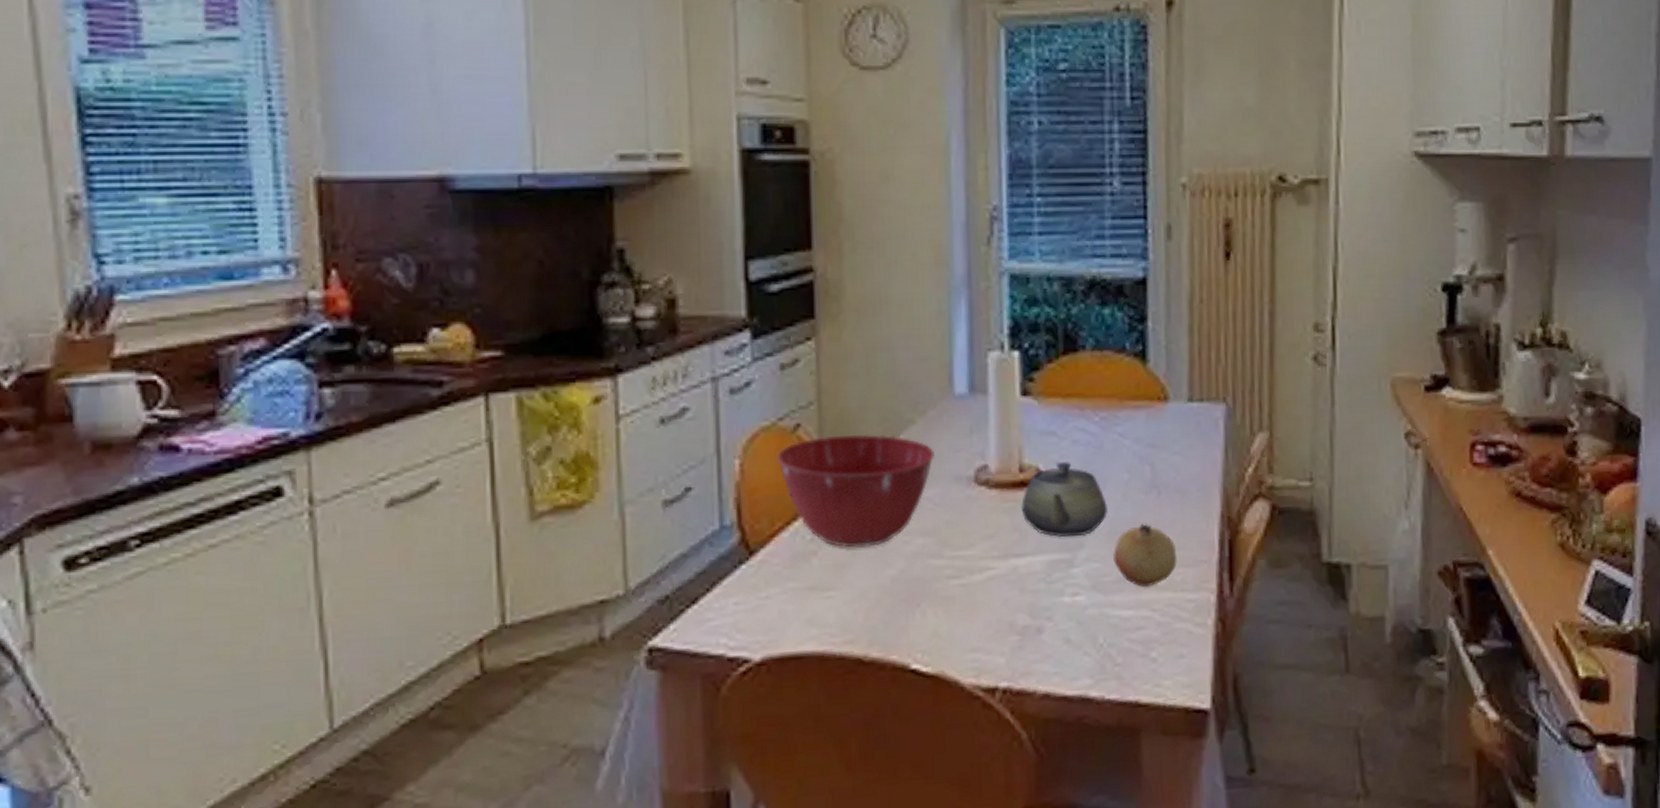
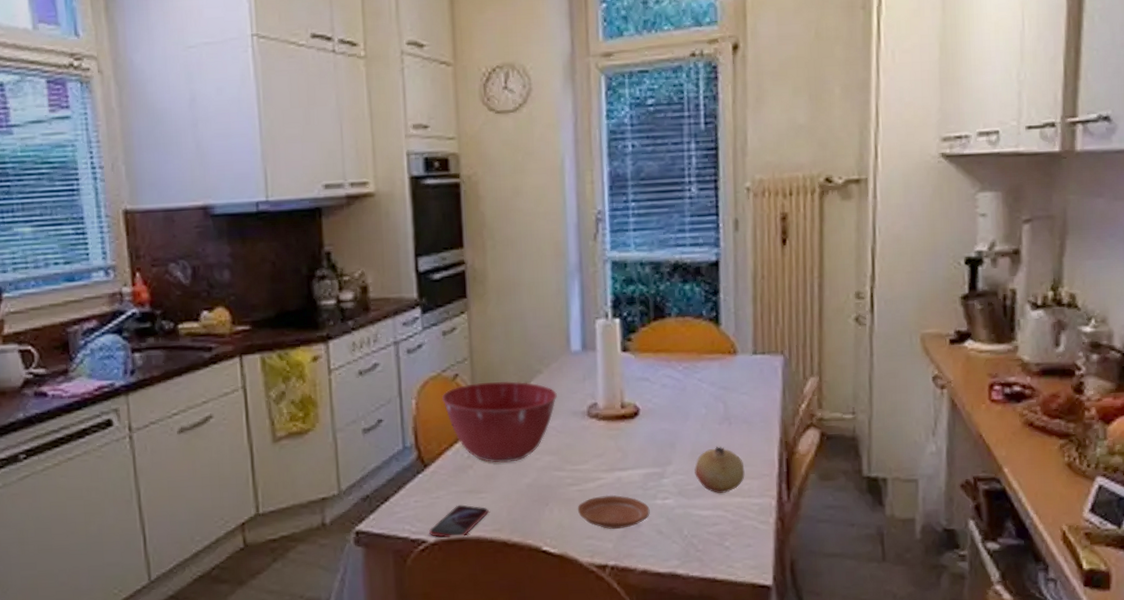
smartphone: none [754,607,838,656] -> present [429,504,489,539]
plate: none [959,590,1055,639] -> present [577,494,650,530]
teapot: present [1021,460,1109,538] -> none [623,399,691,457]

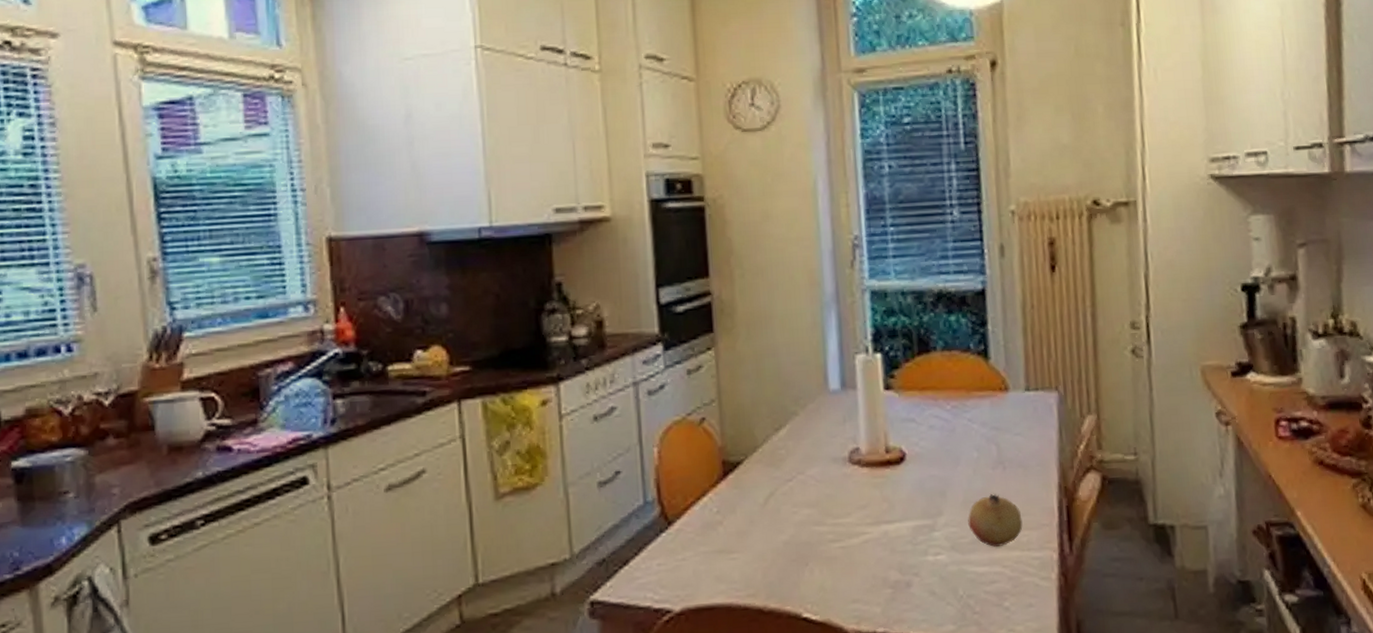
smartphone: present [429,504,489,539] -> none [675,567,741,607]
mixing bowl: present [442,381,557,463] -> none [688,424,815,518]
plate: present [577,494,650,530] -> none [840,551,921,592]

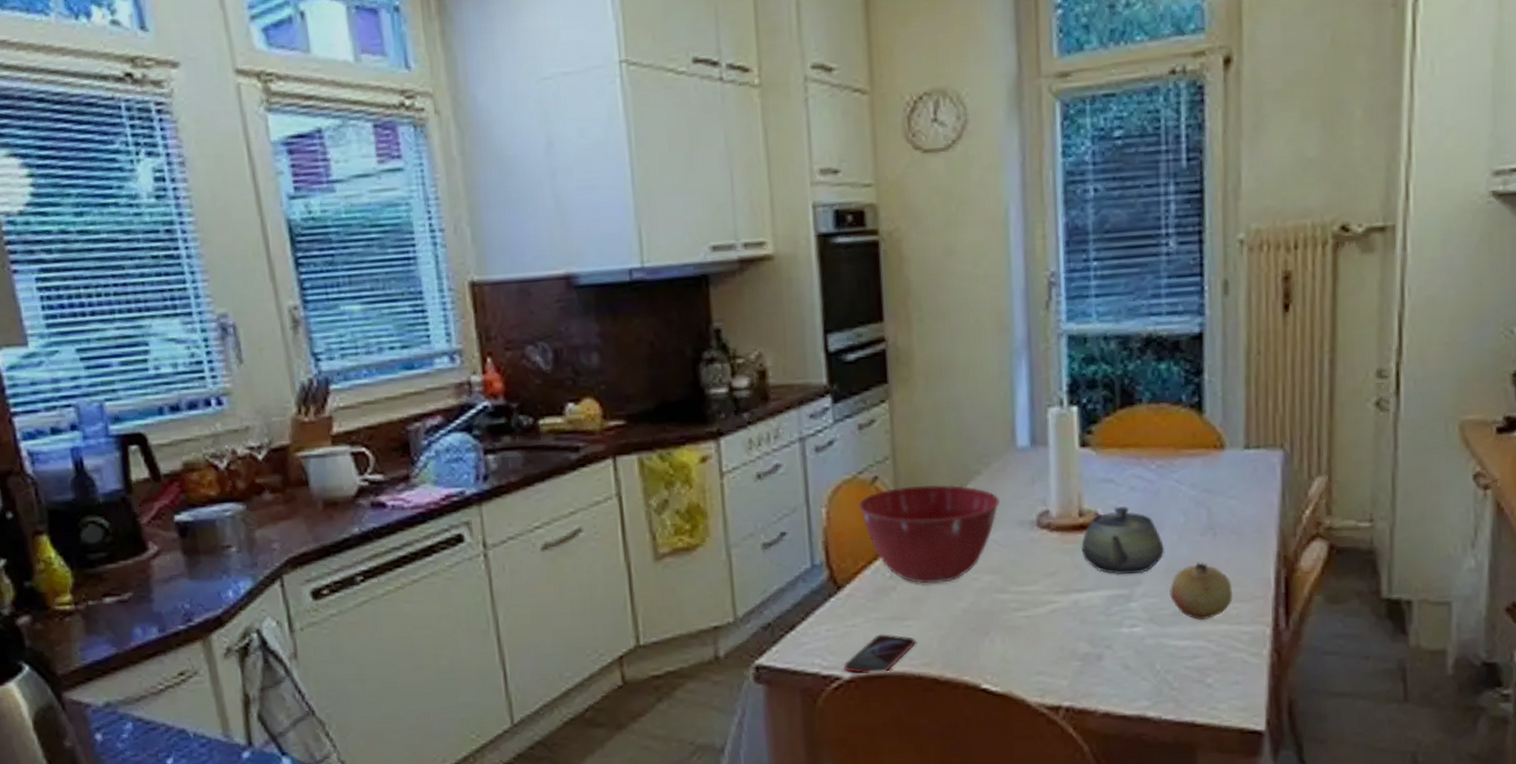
smartphone: none [675,567,741,607] -> present [844,634,916,675]
mixing bowl: none [688,424,815,518] -> present [858,484,1000,584]
teapot: none [888,442,963,507] -> present [1081,505,1165,575]

